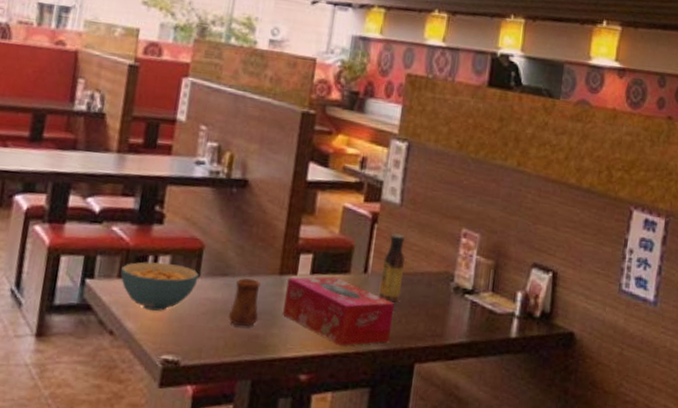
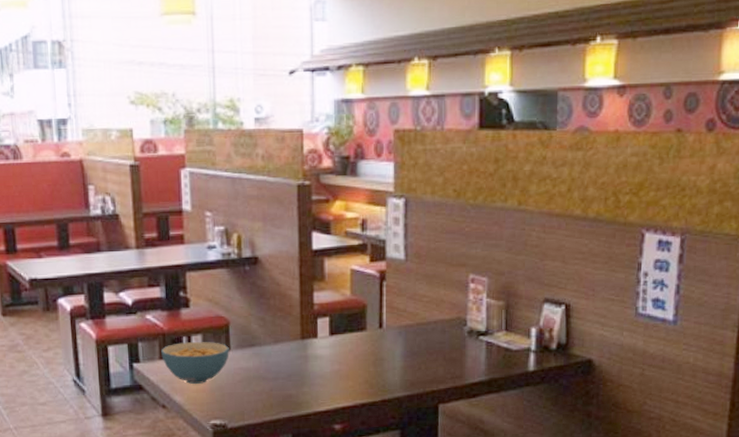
cup: present [228,278,261,327] -> none [261,345,289,389]
tissue box: present [283,276,395,346] -> none [310,335,413,396]
sauce bottle: present [378,233,406,302] -> none [396,288,418,352]

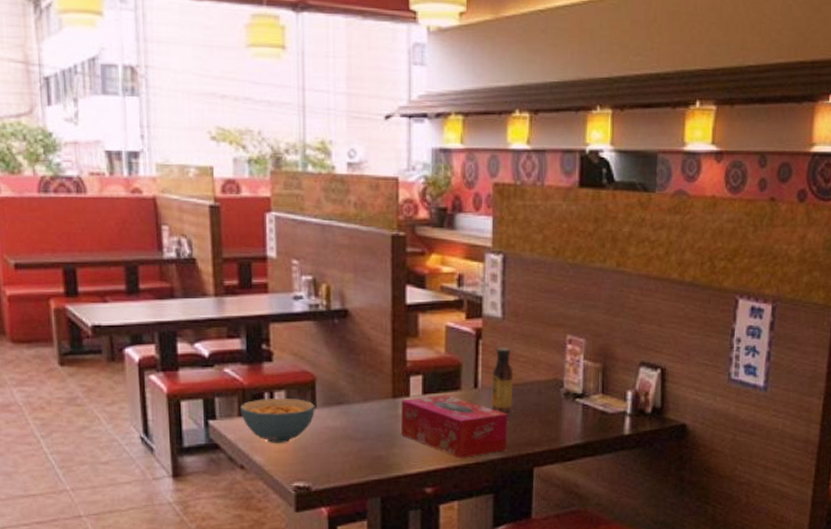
tissue box: none [310,335,413,396] -> present [401,395,508,458]
sauce bottle: none [396,288,418,352] -> present [491,347,514,413]

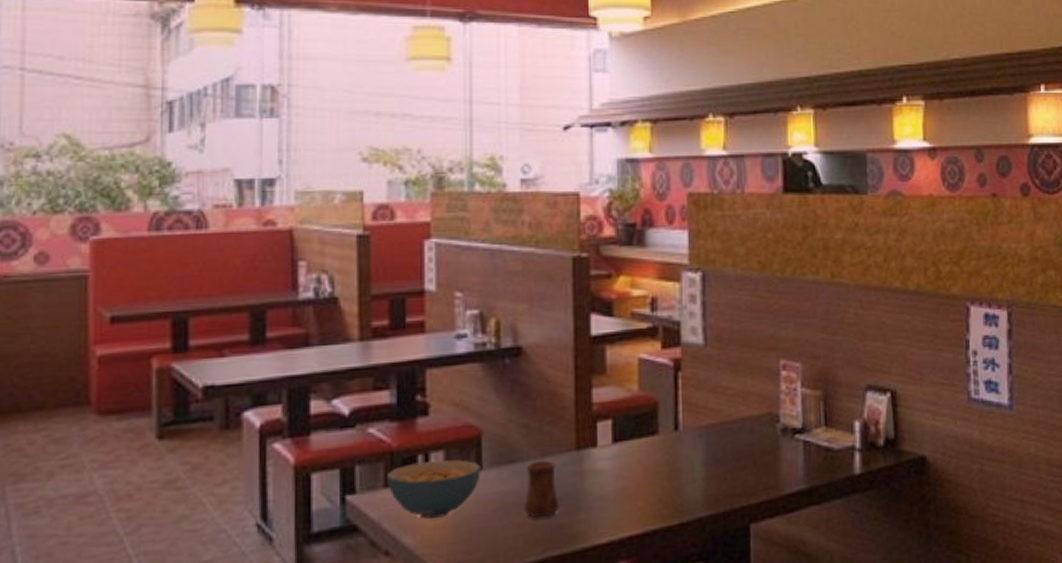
cup: none [349,404,379,450] -> present [523,459,560,519]
tissue box: present [401,395,508,458] -> none [587,441,717,519]
sauce bottle: present [491,347,514,413] -> none [694,378,722,459]

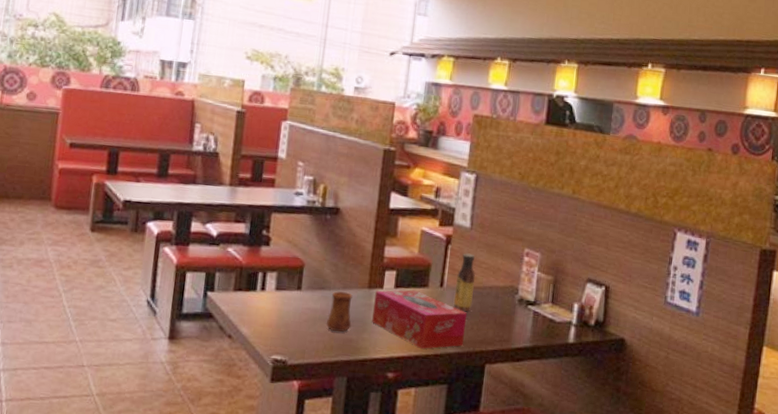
cereal bowl: present [387,459,481,519] -> none [236,277,301,319]
tissue box: none [587,441,717,519] -> present [372,290,468,349]
sauce bottle: none [694,378,722,459] -> present [453,253,476,312]

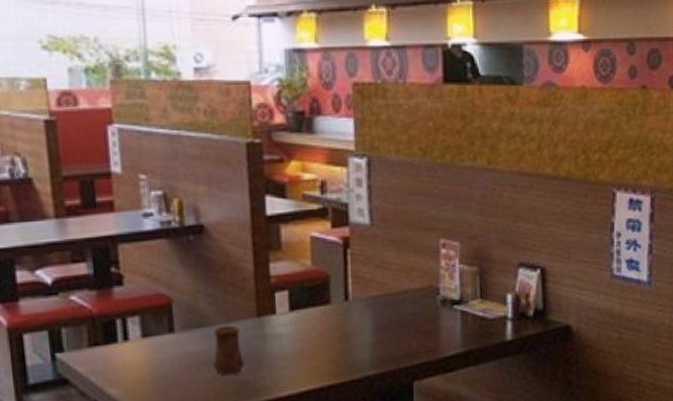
tissue box: present [372,290,468,349] -> none [267,309,383,376]
sauce bottle: present [453,253,476,312] -> none [363,255,388,326]

